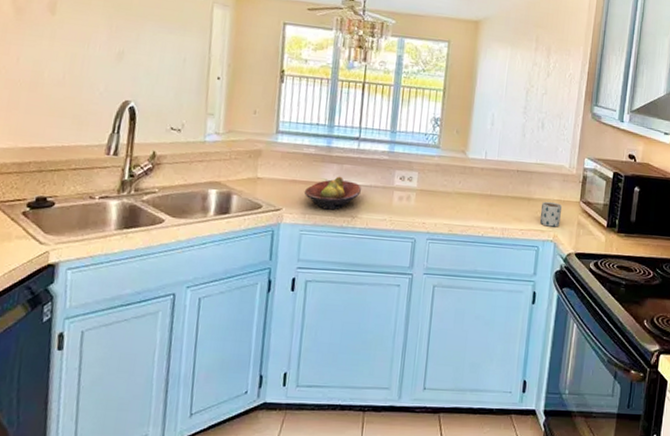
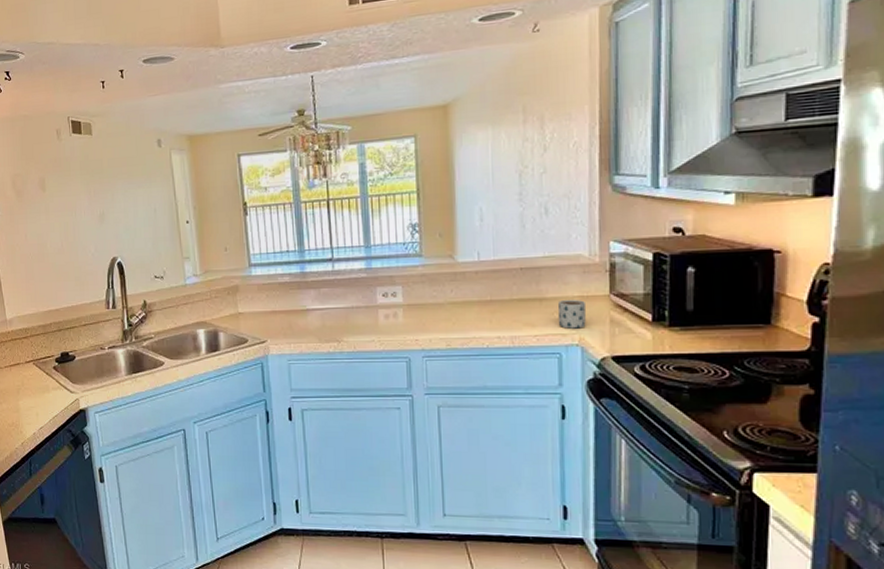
fruit bowl: present [304,176,362,210] -> none [285,301,344,337]

